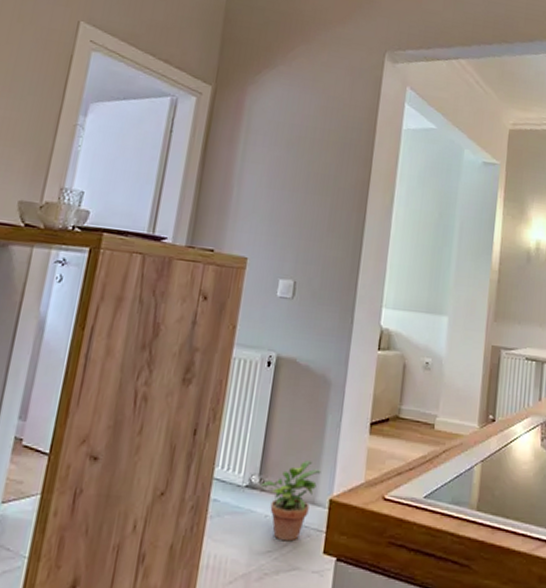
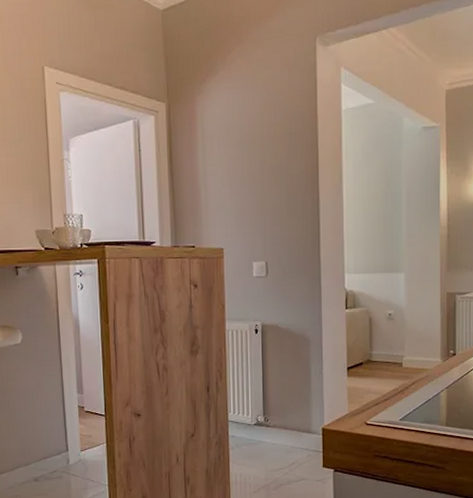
potted plant: present [261,460,321,542] -> none [266,401,312,461]

